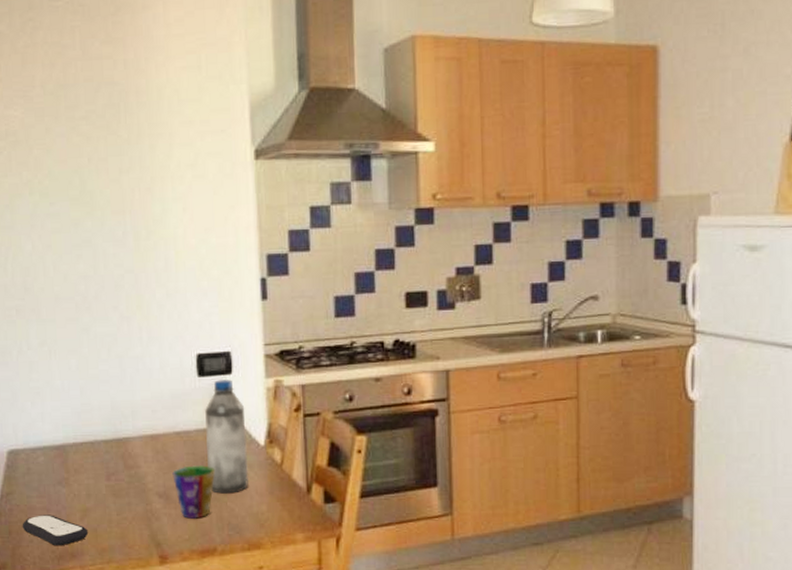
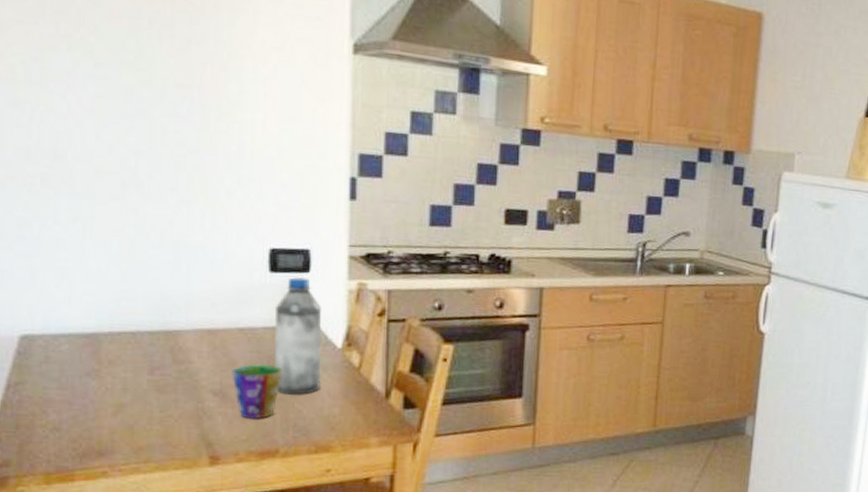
remote control: present [22,515,89,546] -> none [34,408,123,443]

